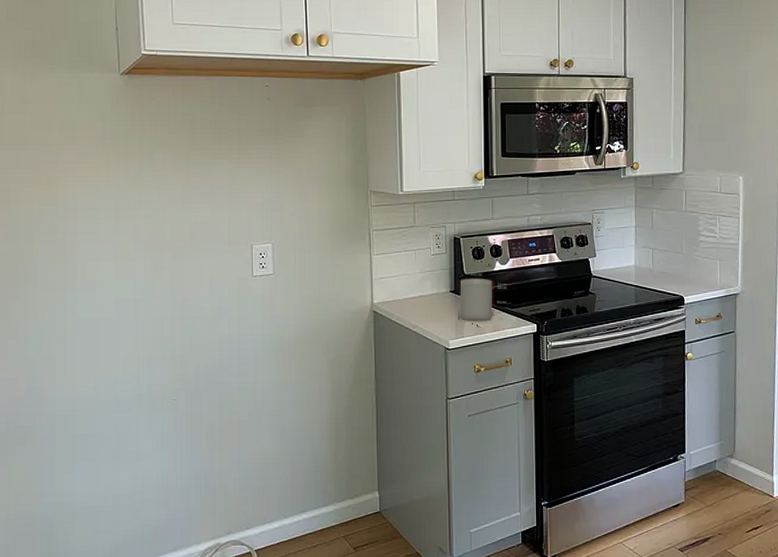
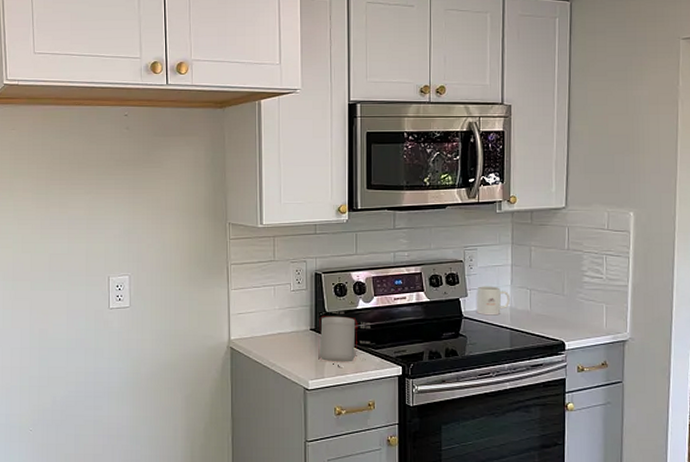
mug: none [603,246,635,274] -> present [476,286,511,316]

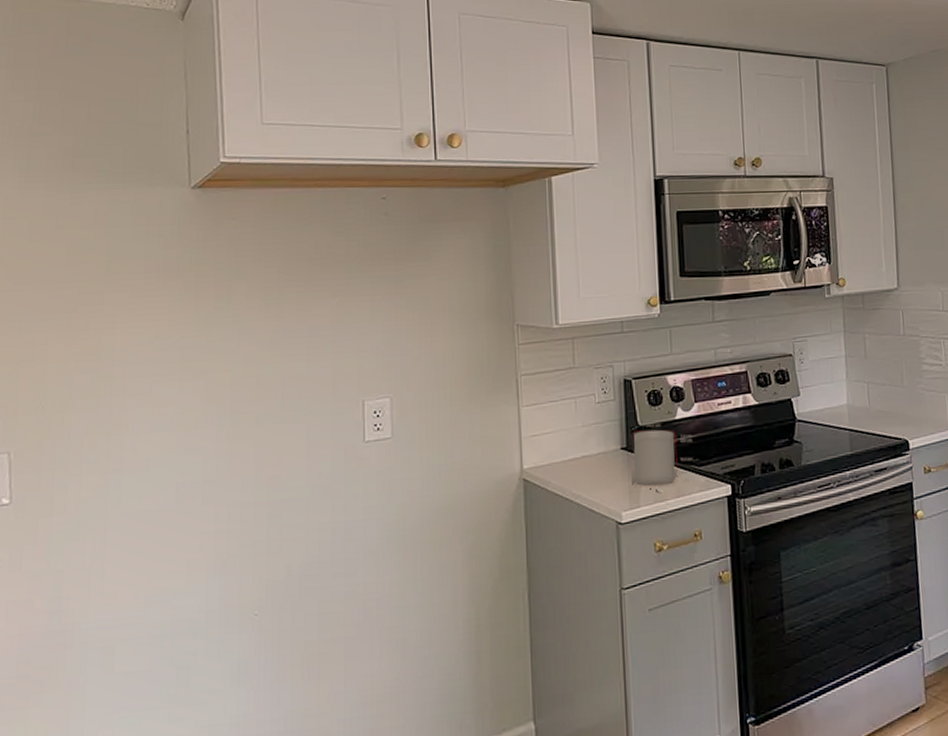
mug: present [476,286,511,316] -> none [809,381,848,417]

